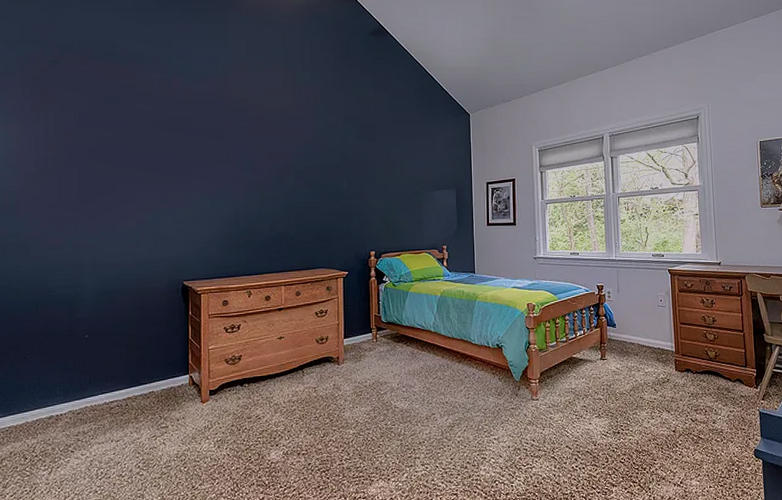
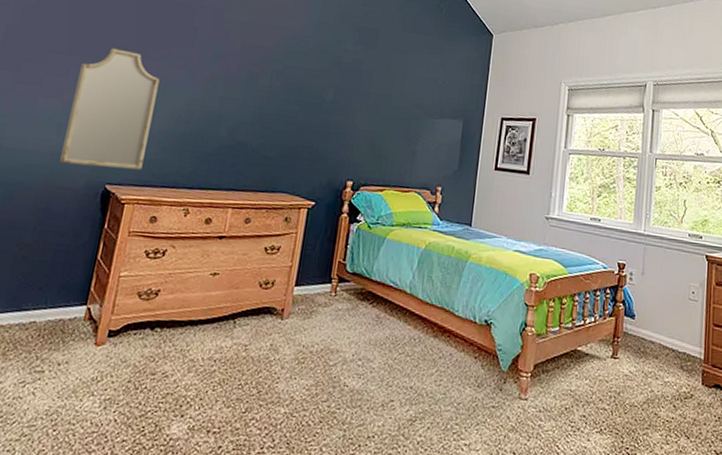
home mirror: none [144,172,208,270] -> present [59,48,160,170]

